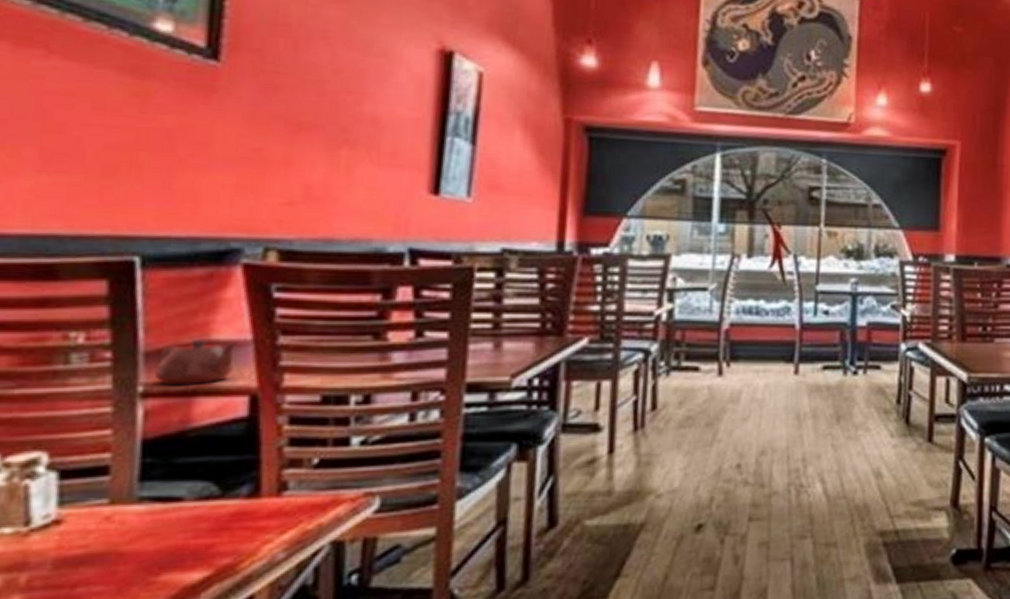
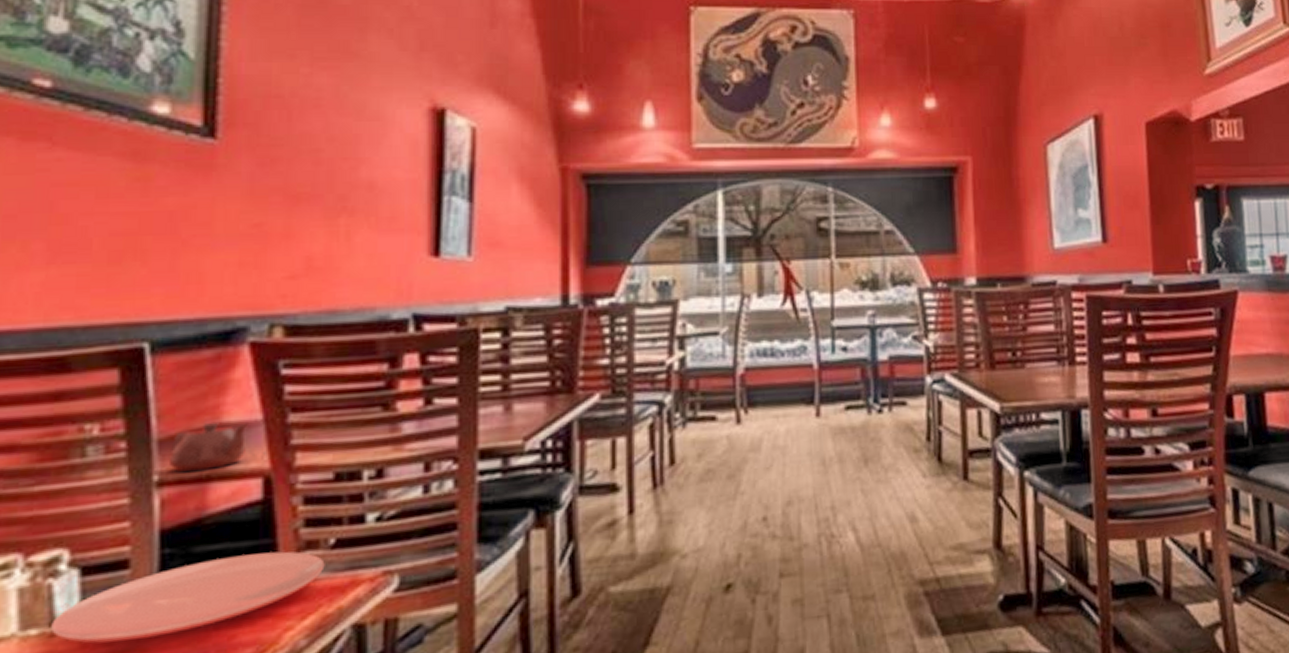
plate: none [26,467,308,545] -> present [51,551,325,644]

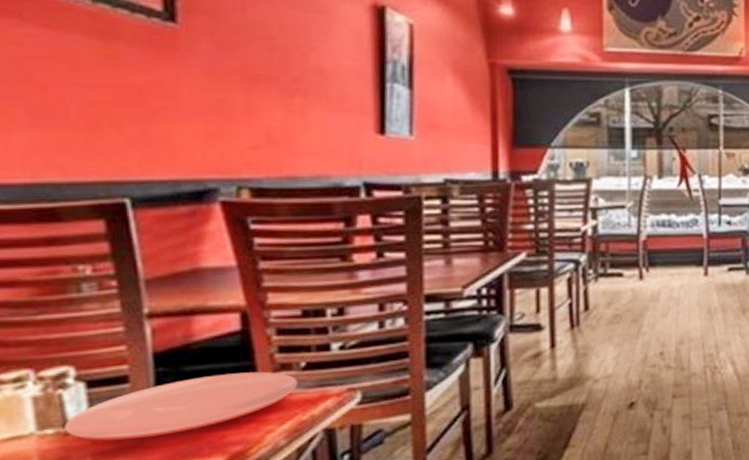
teapot: present [168,422,248,472] -> none [155,266,224,307]

